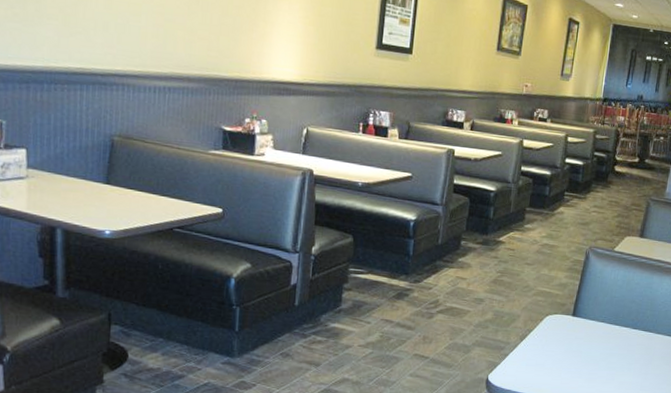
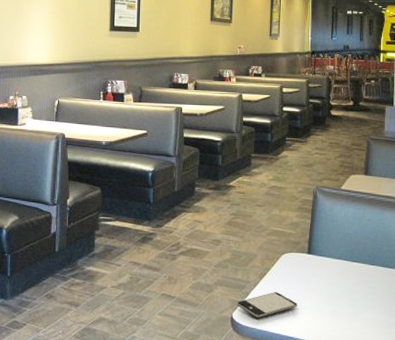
smartphone: none [494,354,556,381] -> present [237,292,297,319]

